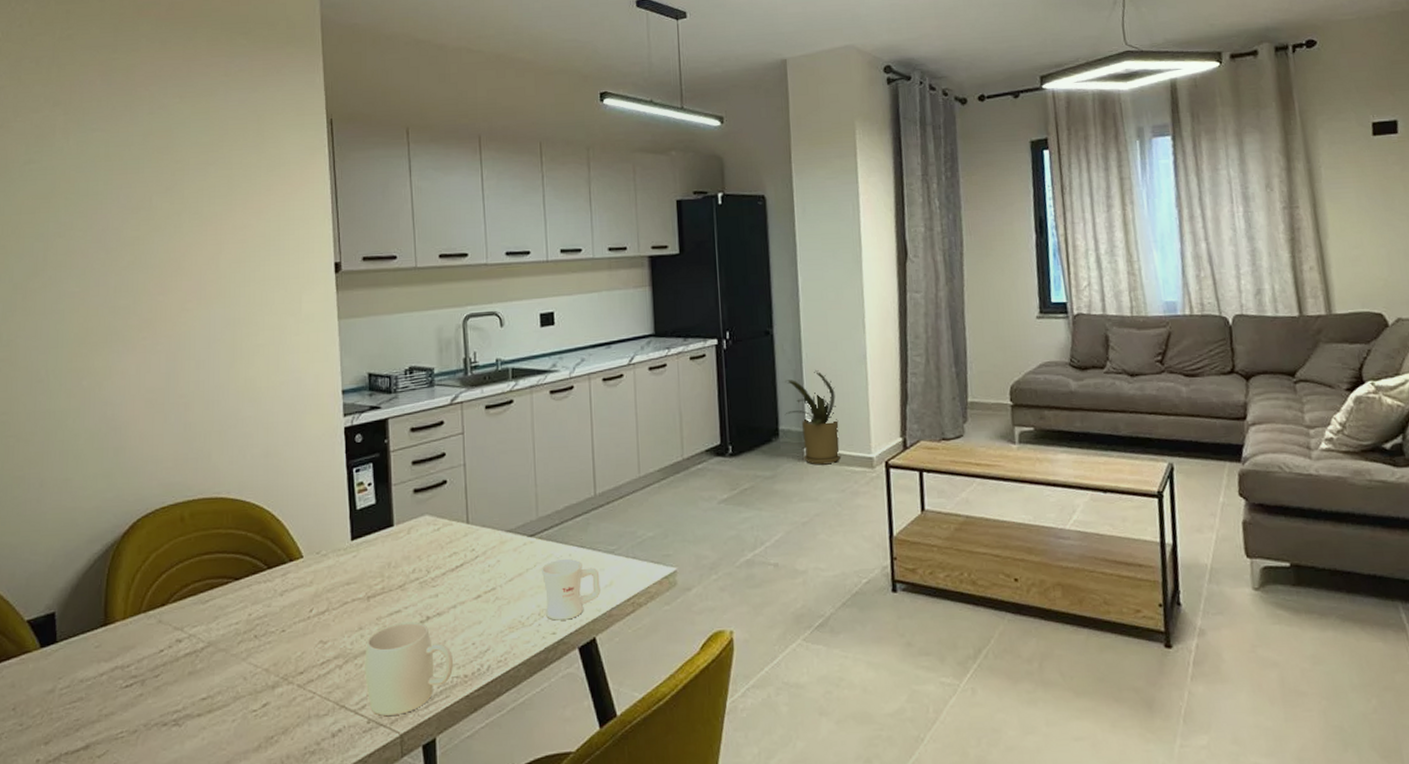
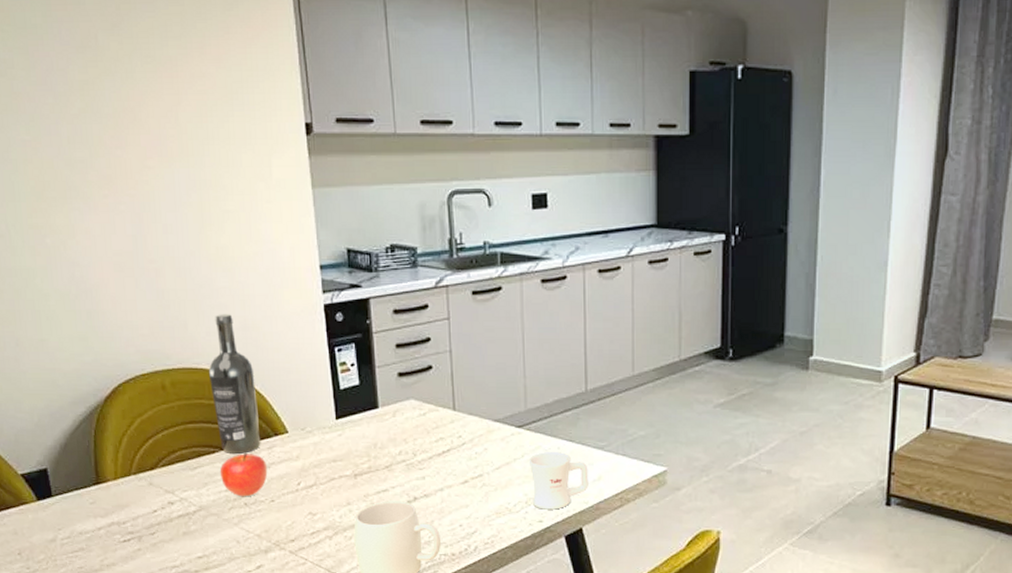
wine bottle: none [228,442,275,583] -> present [208,314,261,454]
fruit: none [231,581,280,629] -> present [219,452,268,497]
house plant: present [785,370,842,465] -> none [793,275,849,375]

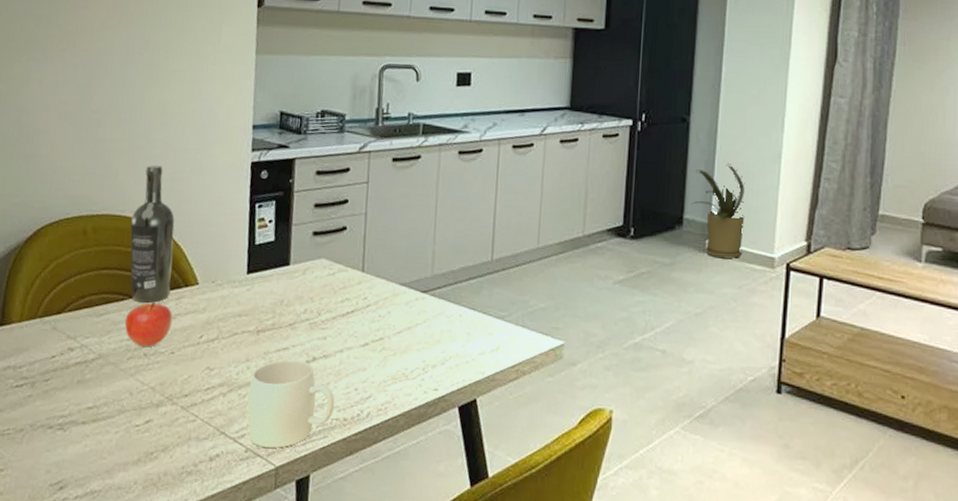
mug: present [528,451,589,510] -> none [429,318,488,379]
house plant: none [793,275,849,375] -> present [693,164,745,260]

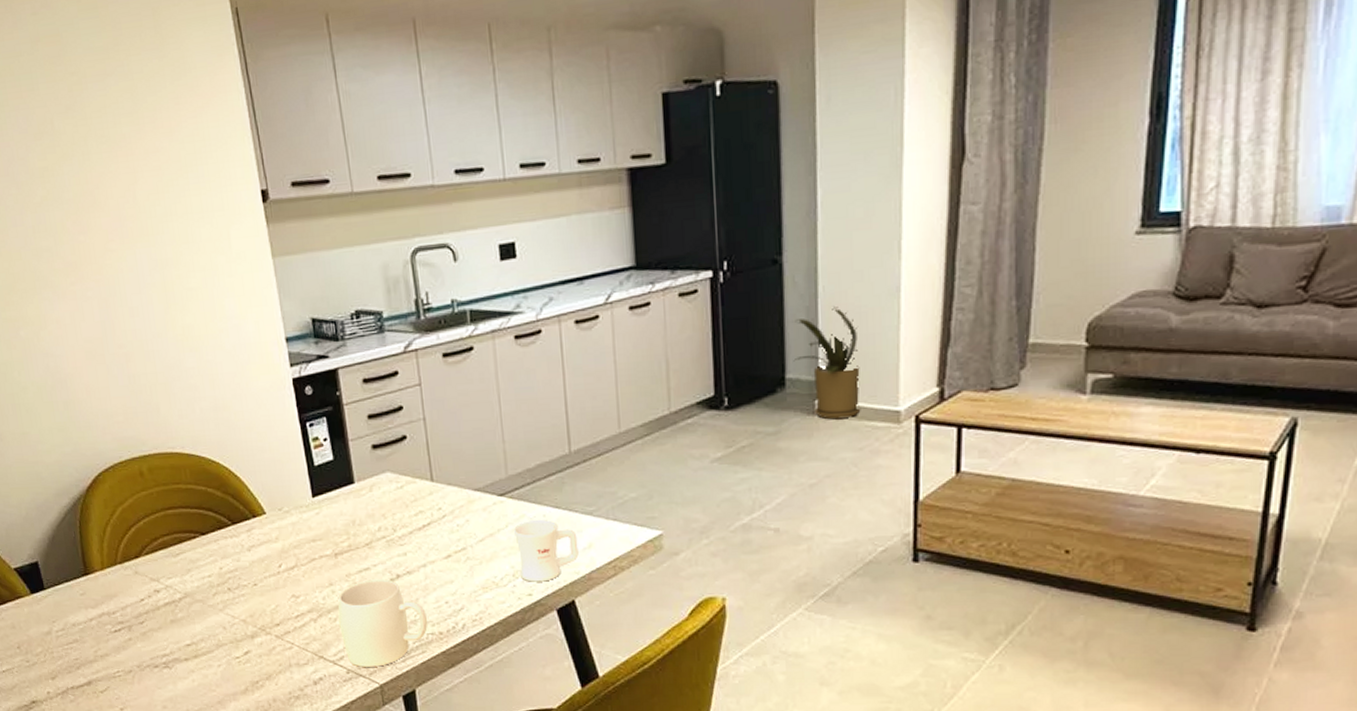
fruit: present [124,302,173,348] -> none [201,536,249,582]
wine bottle: present [130,165,175,303] -> none [183,395,240,538]
mug: none [429,318,488,379] -> present [513,519,579,582]

